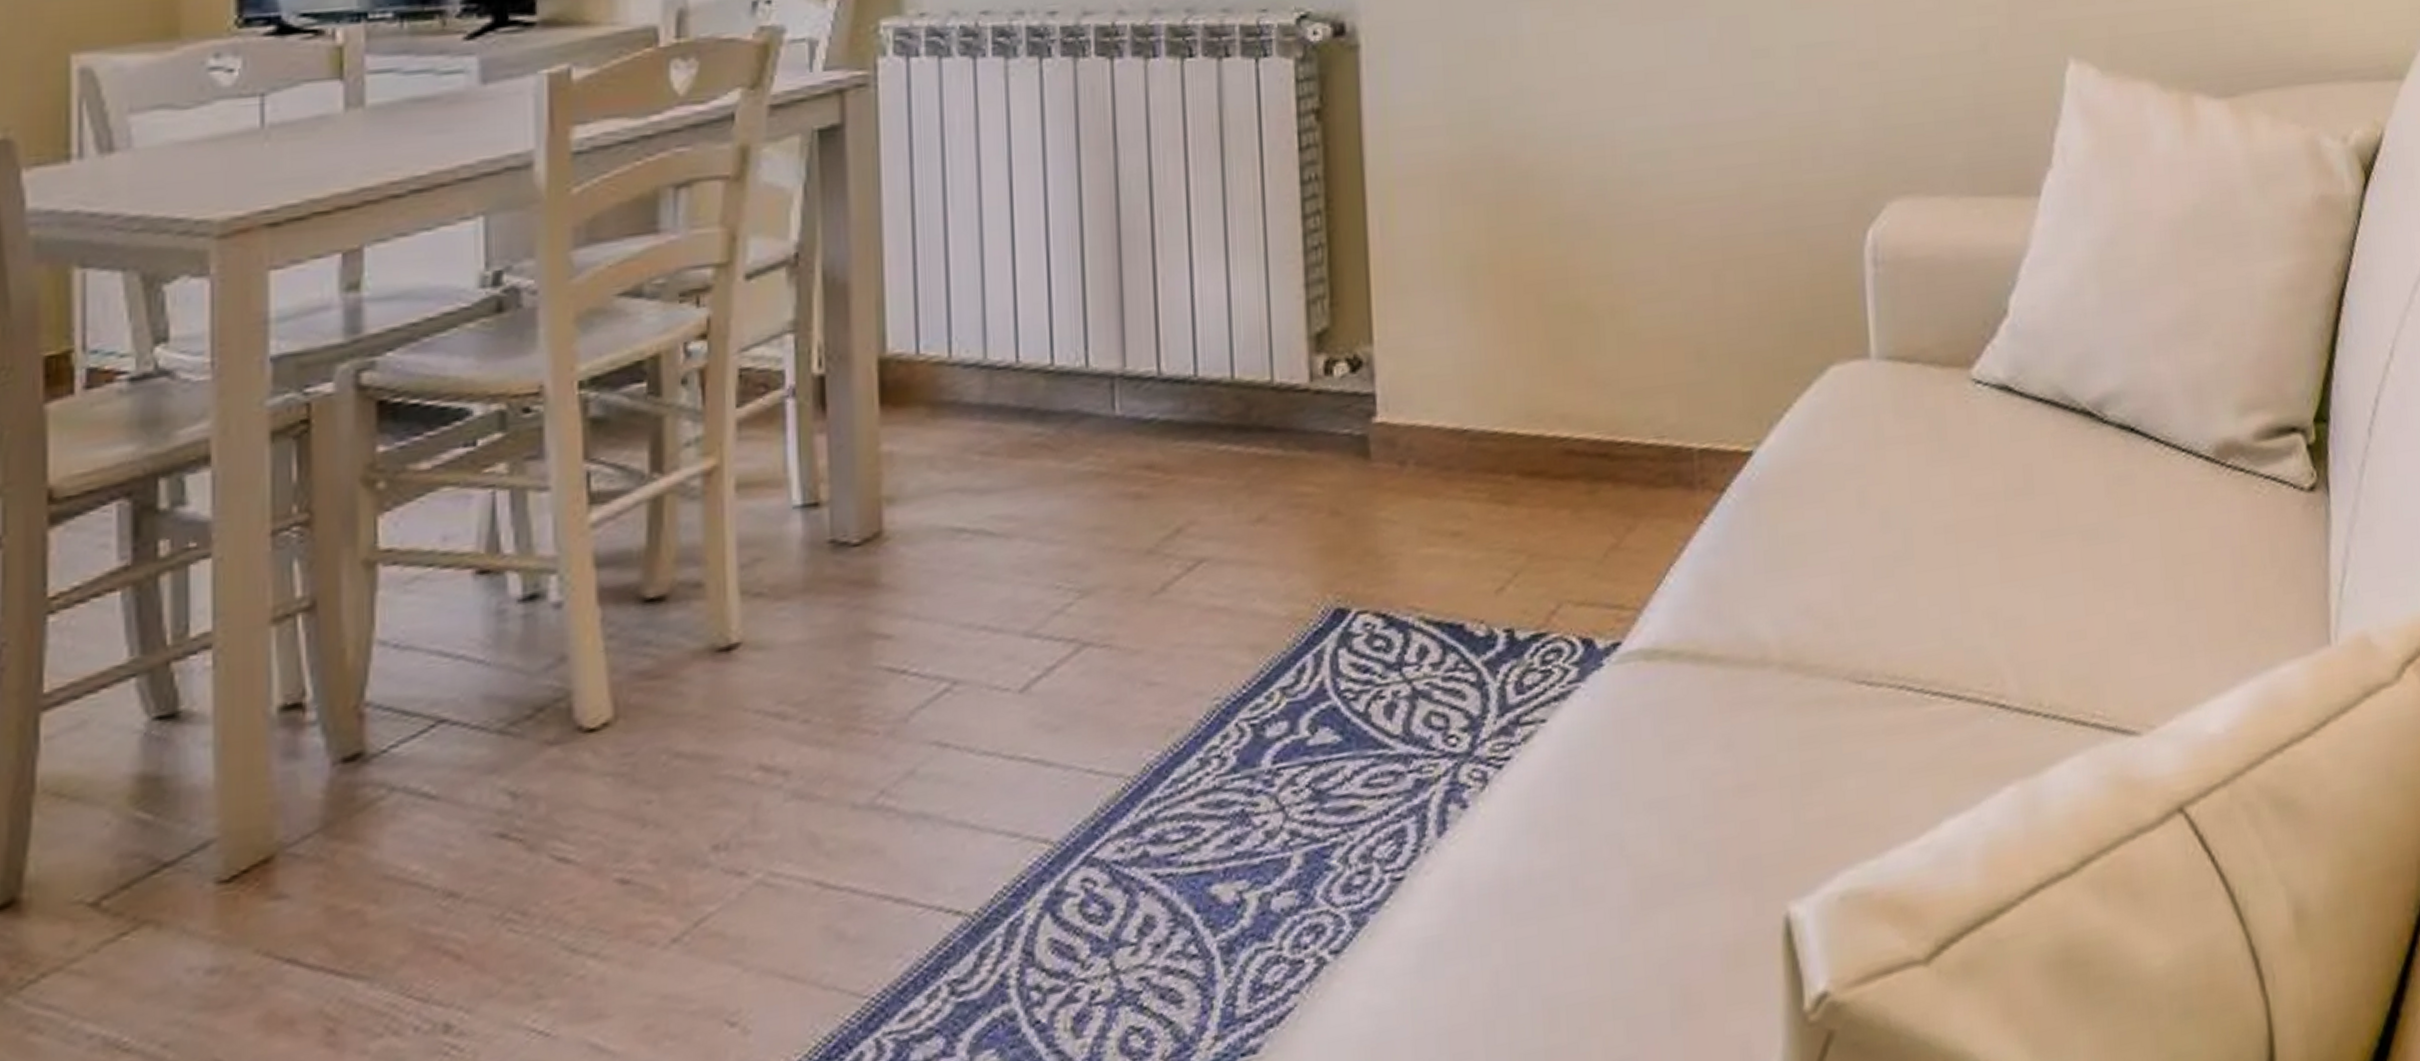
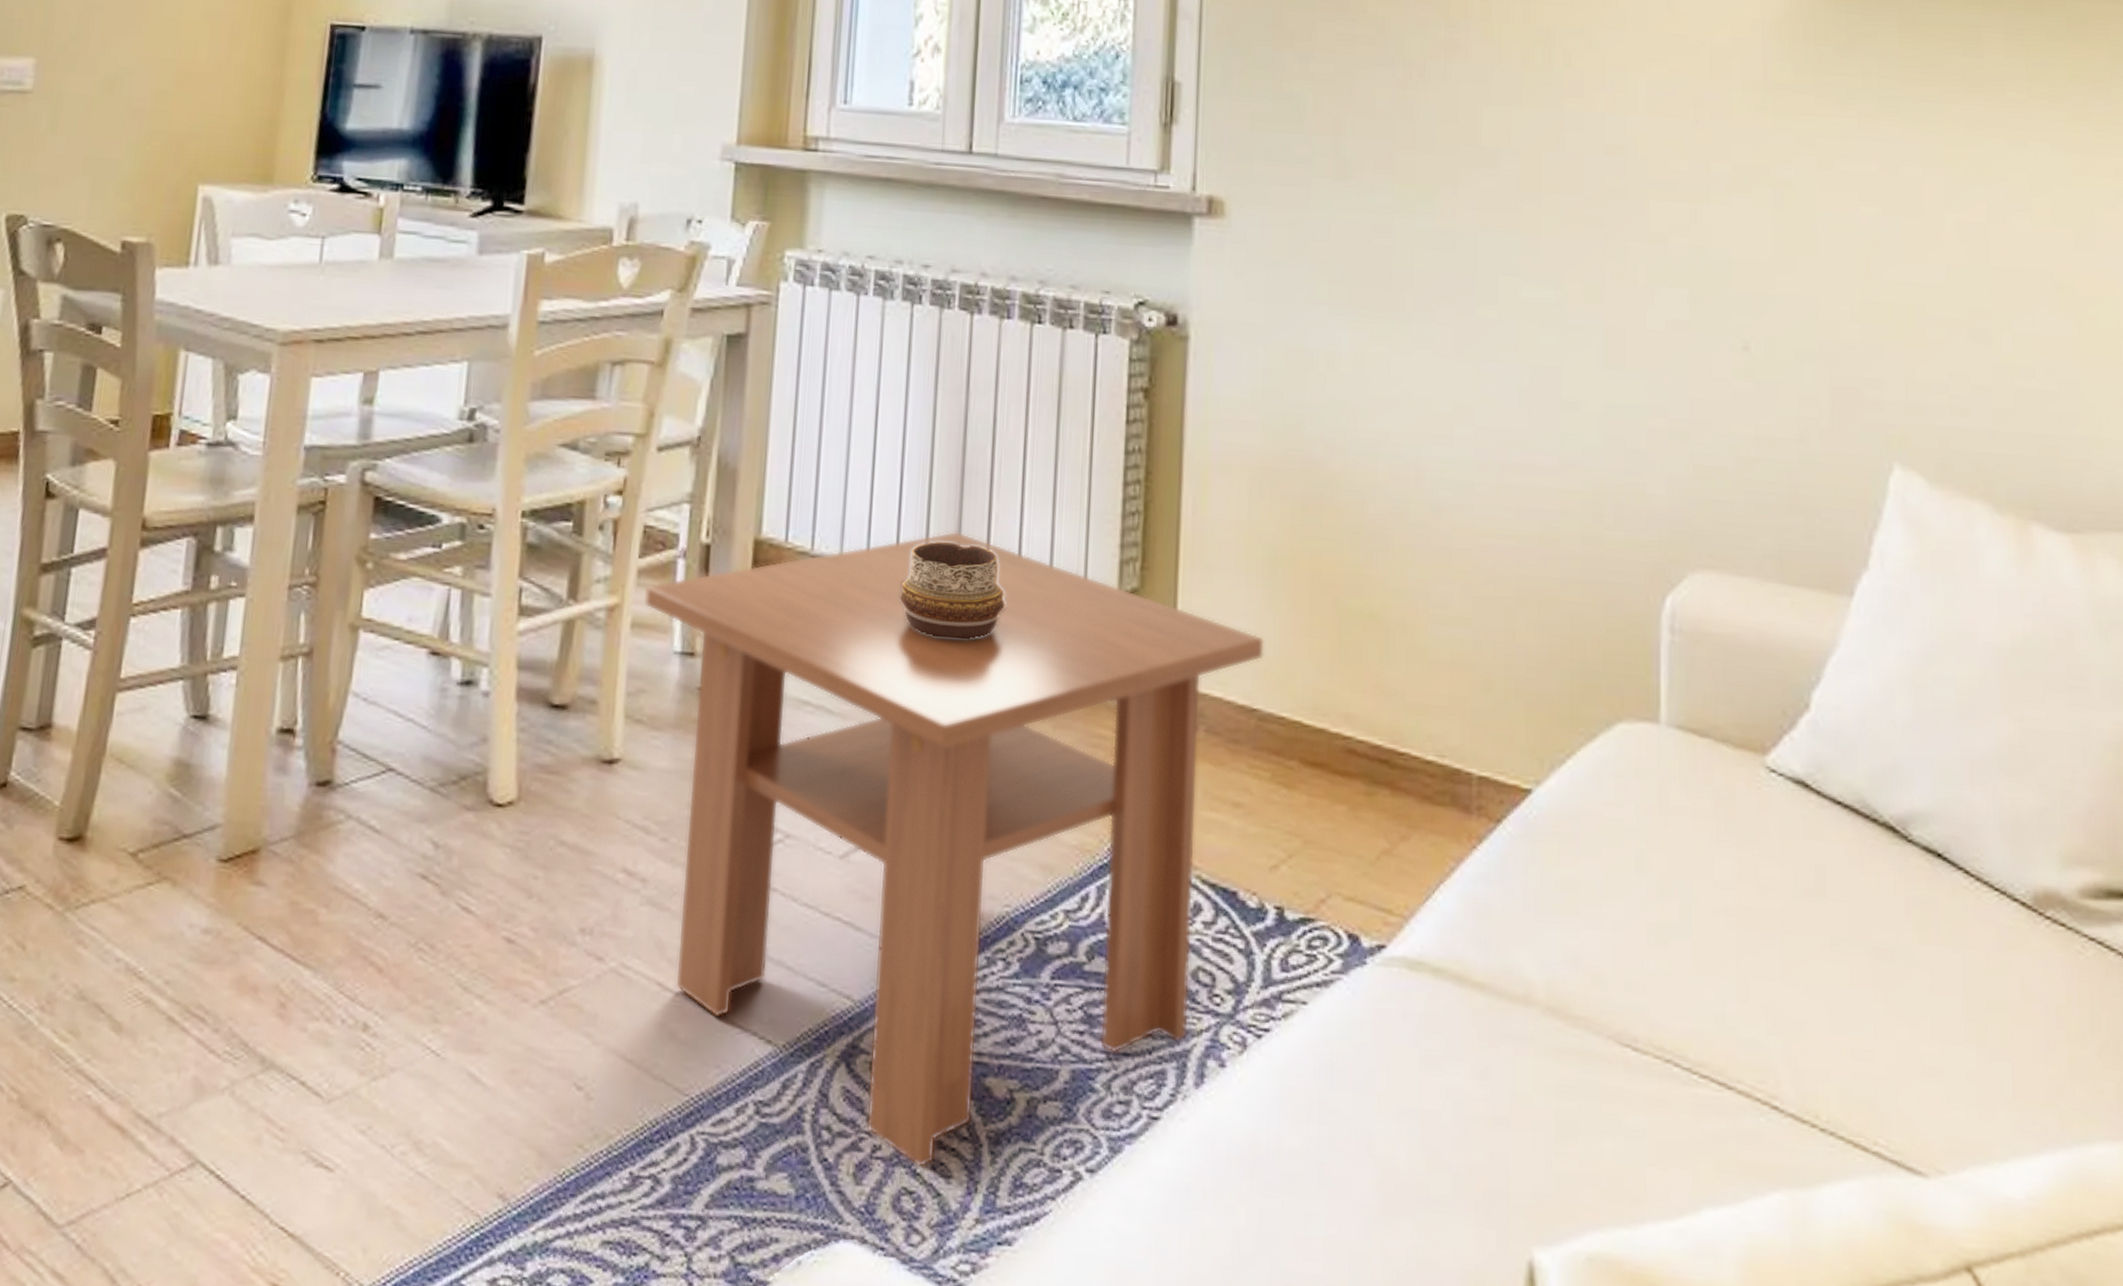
coffee table: none [749,303,1471,1002] -> present [644,531,1265,1168]
decorative bowl: none [1060,315,1182,426] -> present [900,541,1005,640]

